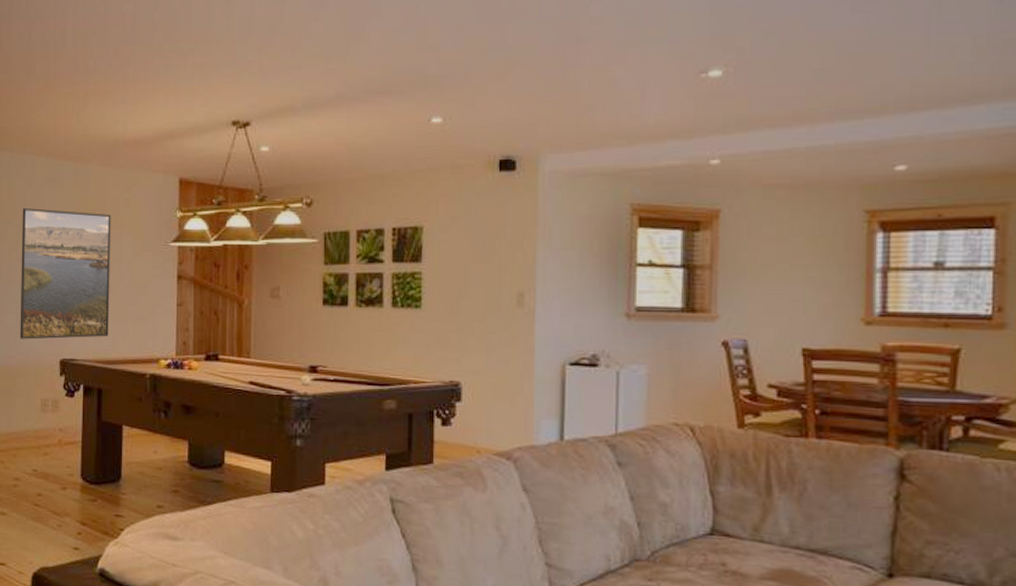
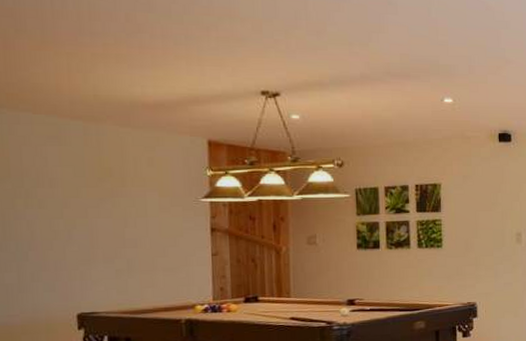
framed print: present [20,208,111,340] -> none [18,166,135,297]

